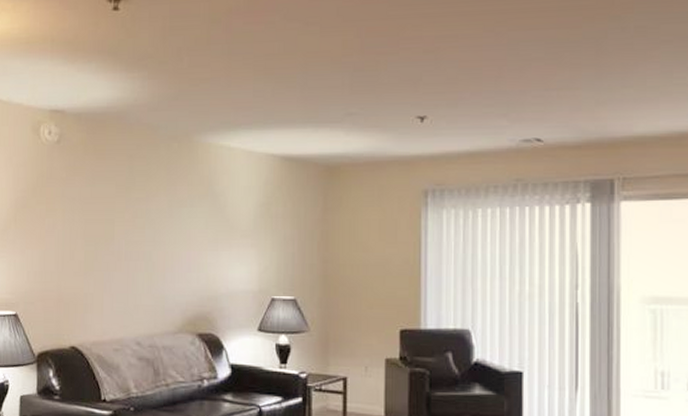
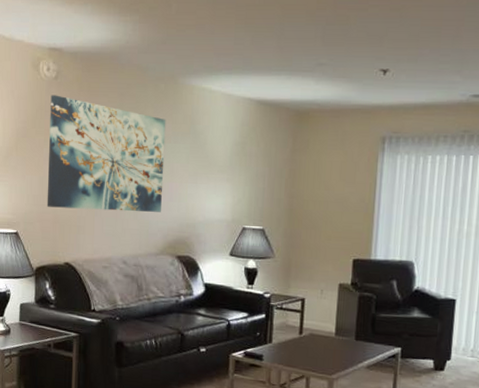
wall art: none [49,160,181,286] -> present [47,95,166,212]

